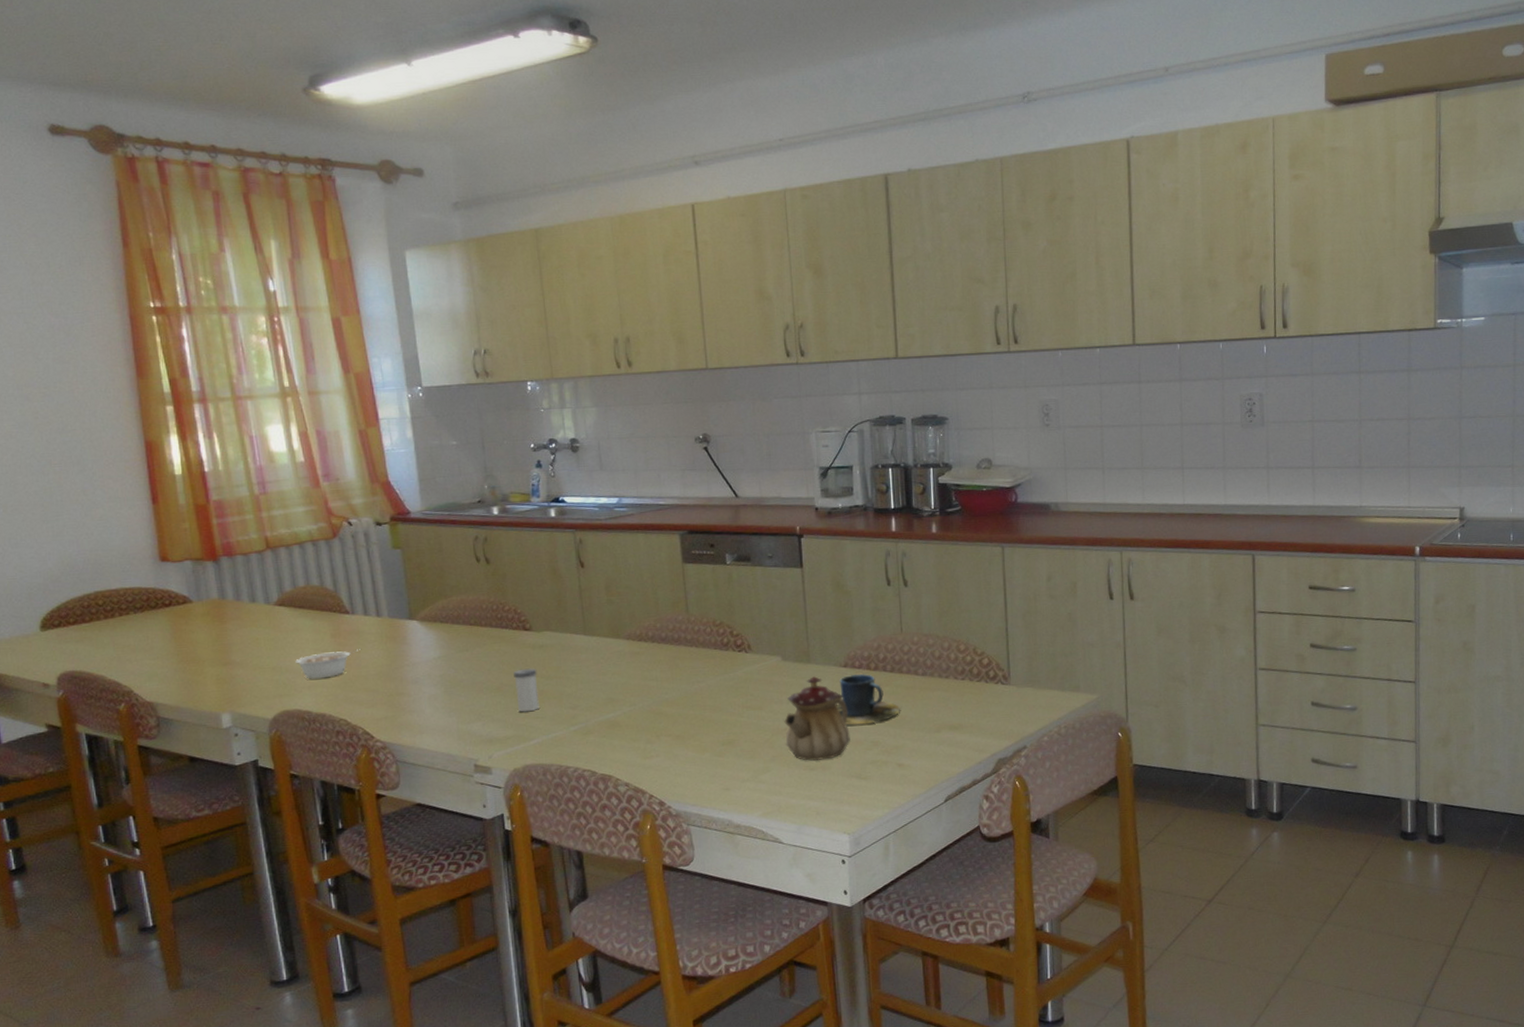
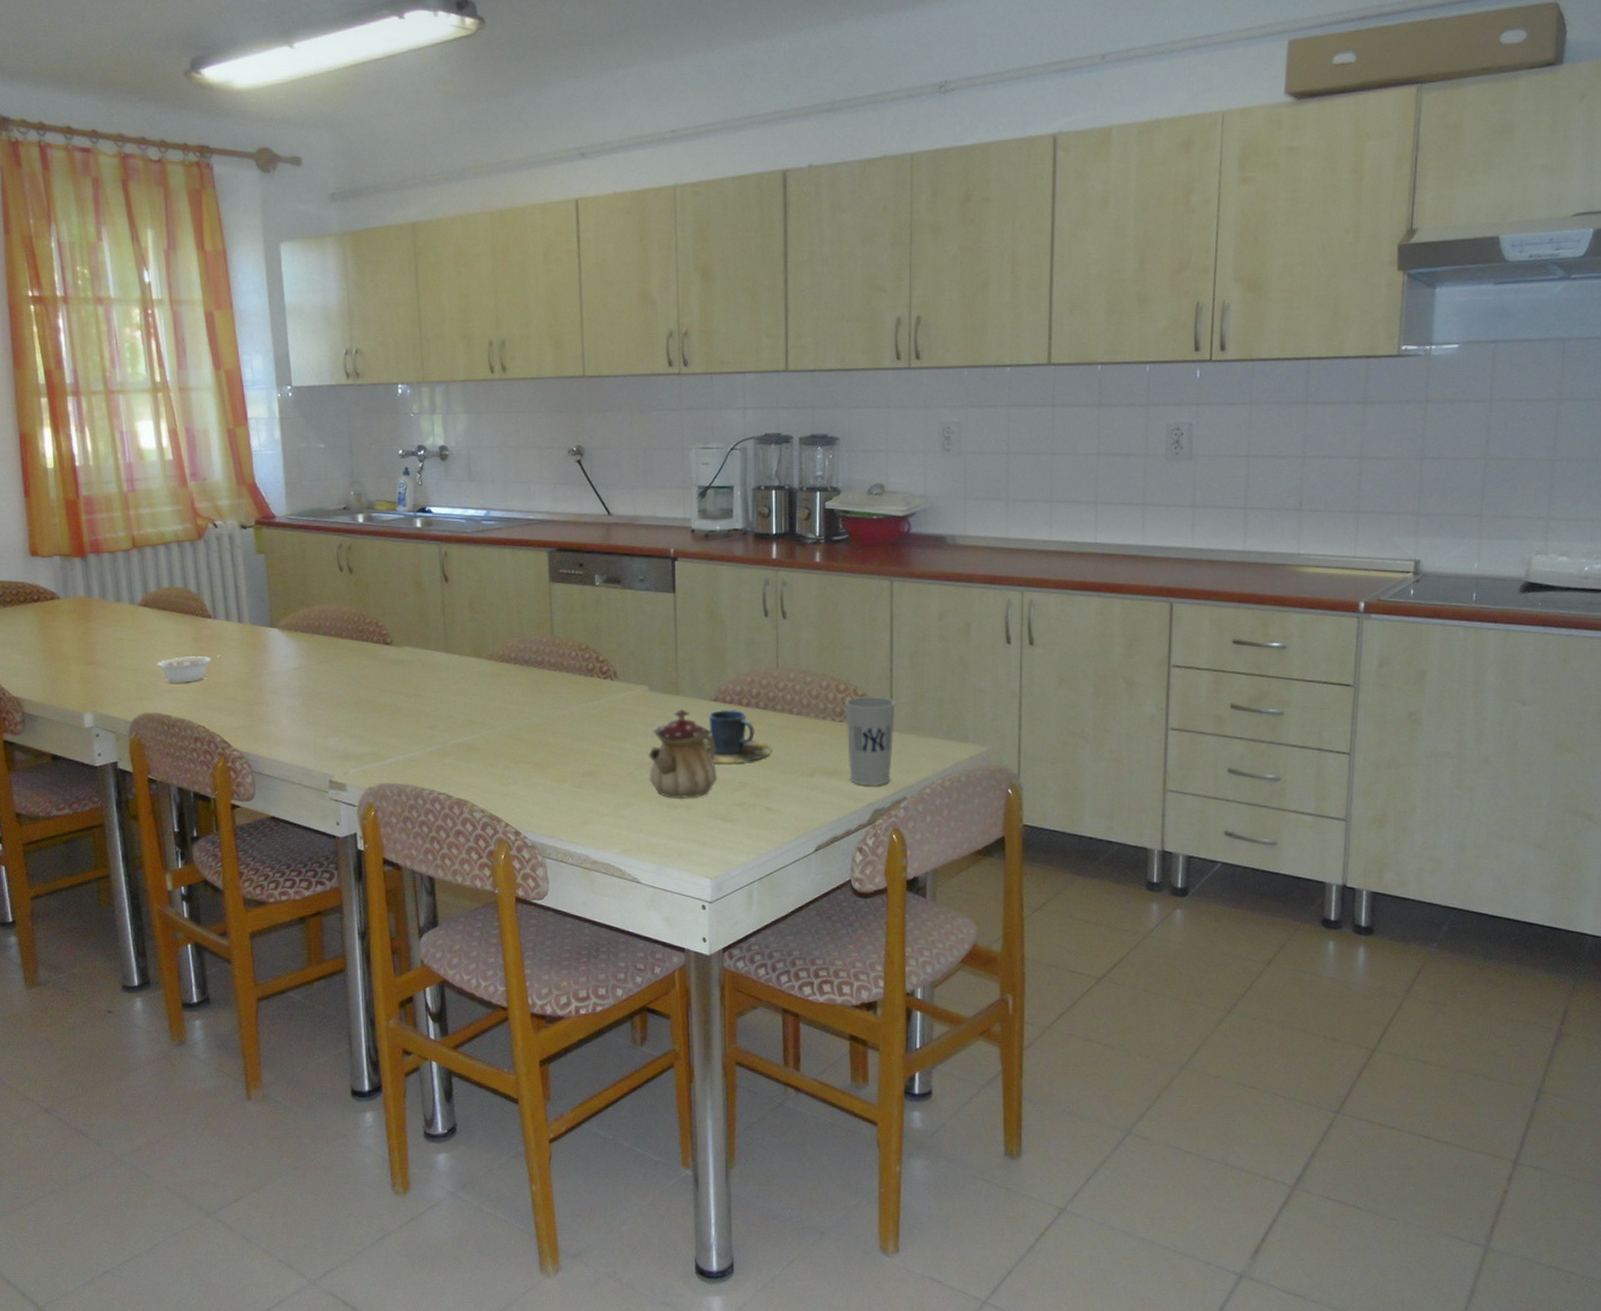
salt shaker: present [513,668,539,712] -> none [372,684,397,730]
cup: none [966,654,1012,737] -> present [845,697,896,785]

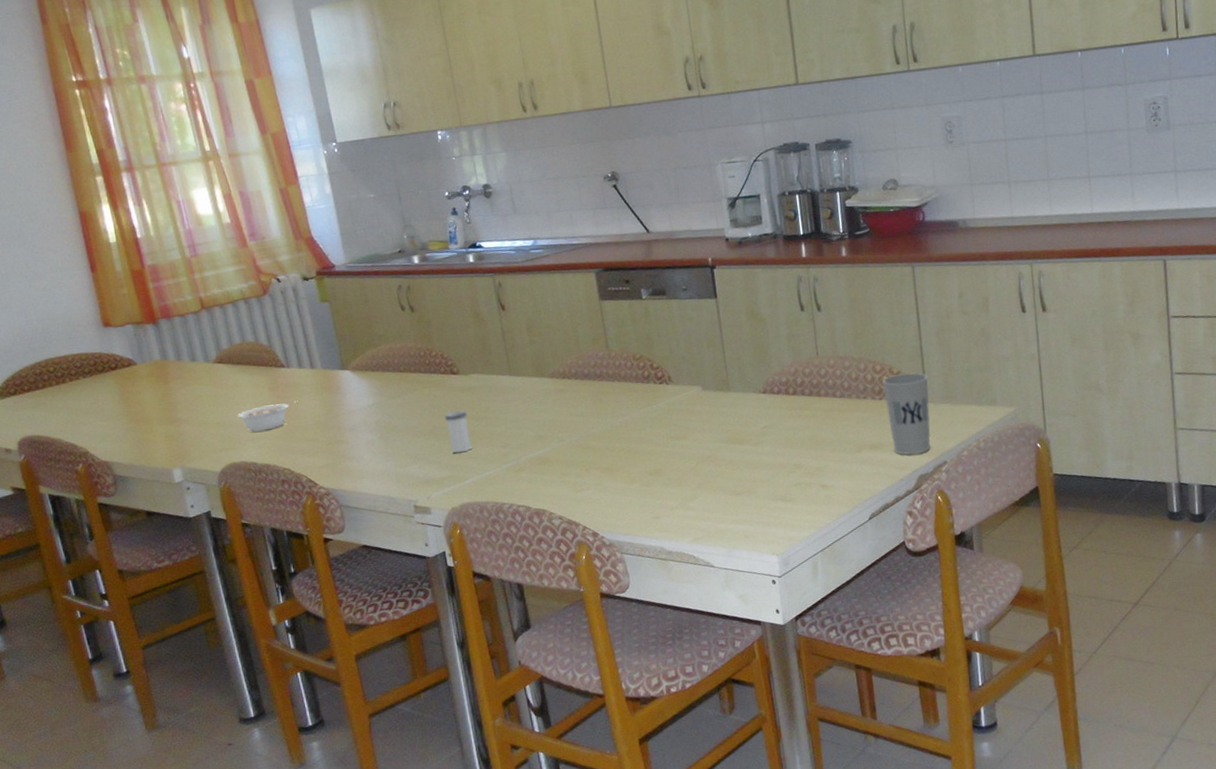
salt shaker: none [372,684,397,730] -> present [445,410,472,453]
teapot: present [648,709,717,798] -> none [708,404,774,486]
cup: present [703,709,772,764] -> none [757,399,821,449]

